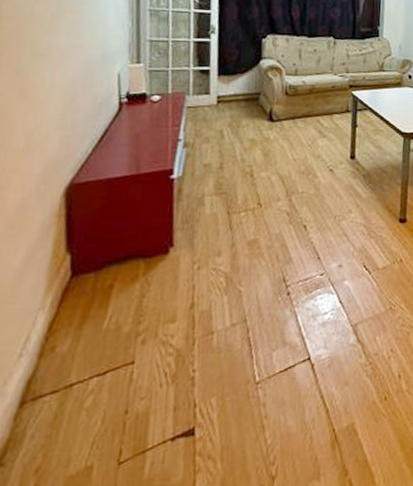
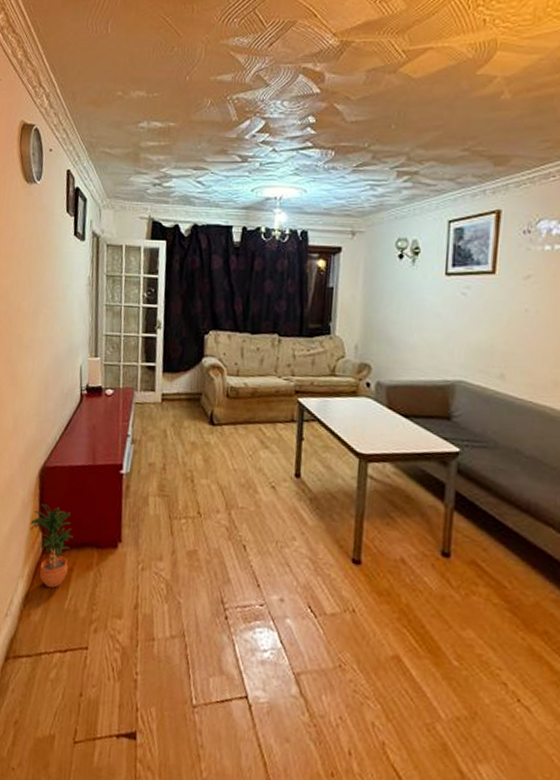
potted plant: none [53,224,113,312] -> present [30,503,74,588]

